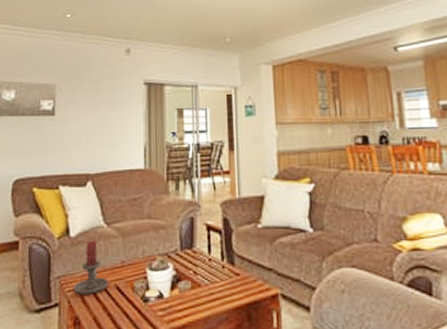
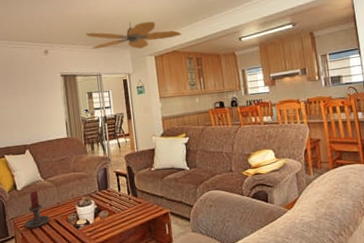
ceiling fan: none [182,17,313,54] -> present [86,21,182,49]

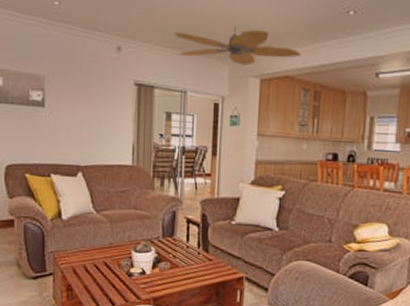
candle holder: present [23,191,50,229] -> none [65,224,98,268]

